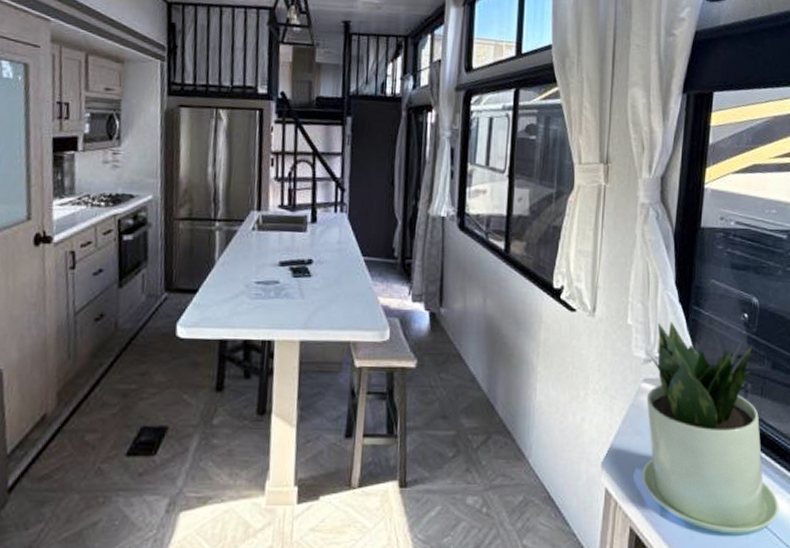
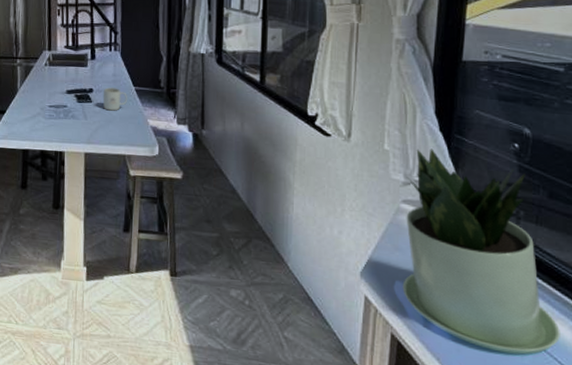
mug: none [324,258,356,287] -> present [102,87,128,111]

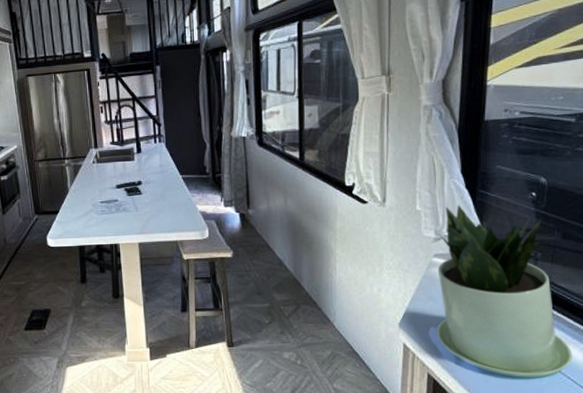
mug: present [102,87,128,111] -> none [151,178,176,201]

